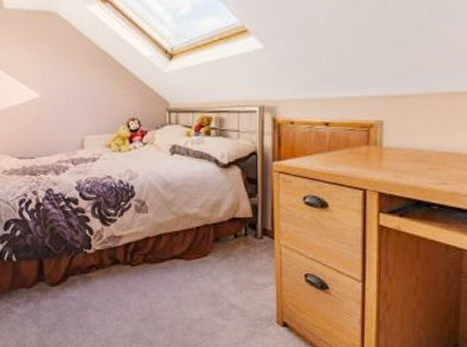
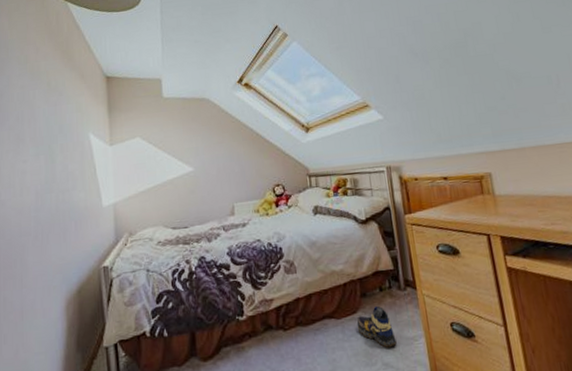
shoe: none [206,251,245,291] -> present [356,305,397,348]

